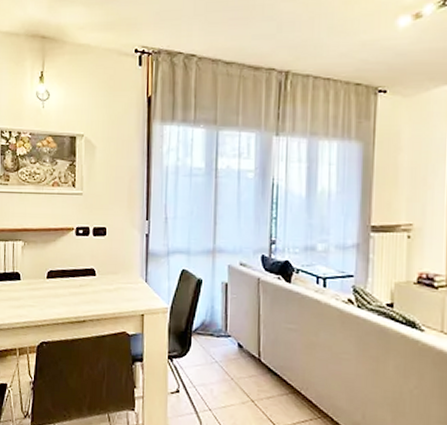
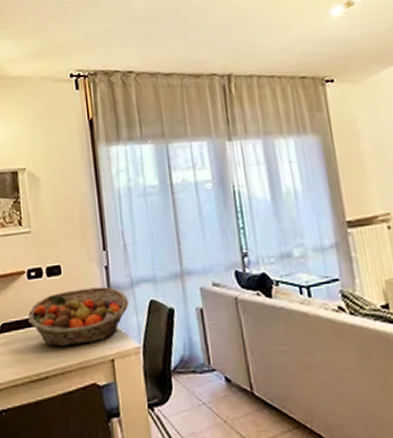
fruit basket: none [72,250,163,299] -> present [27,287,129,348]

